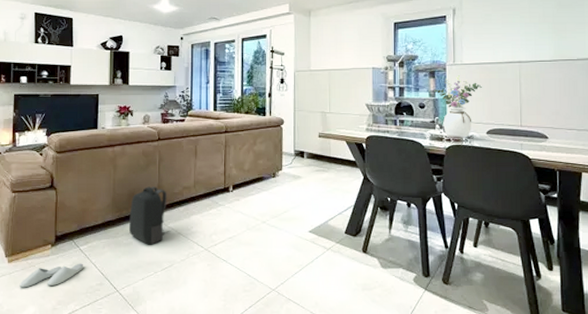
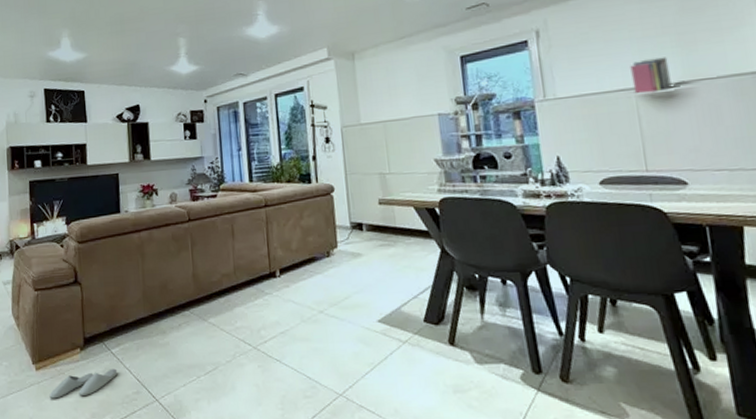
backpack: present [129,186,171,245] -> none [163,275,212,345]
bouquet: present [434,75,482,139] -> none [522,113,586,195]
books: none [518,40,546,67] -> present [630,57,672,94]

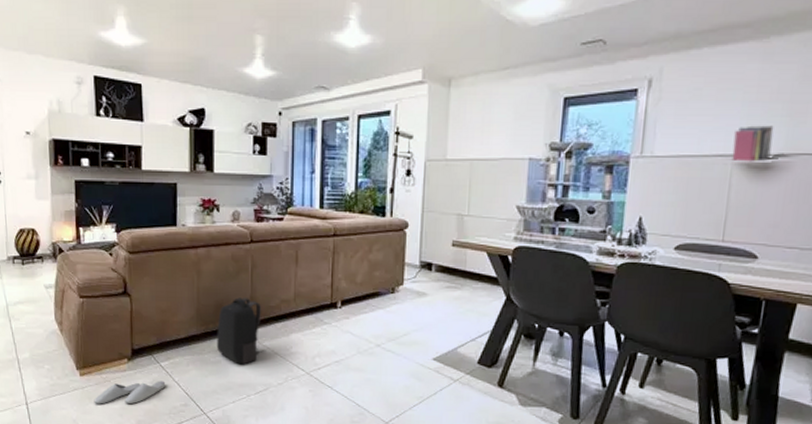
backpack: none [163,275,212,345] -> present [217,297,266,365]

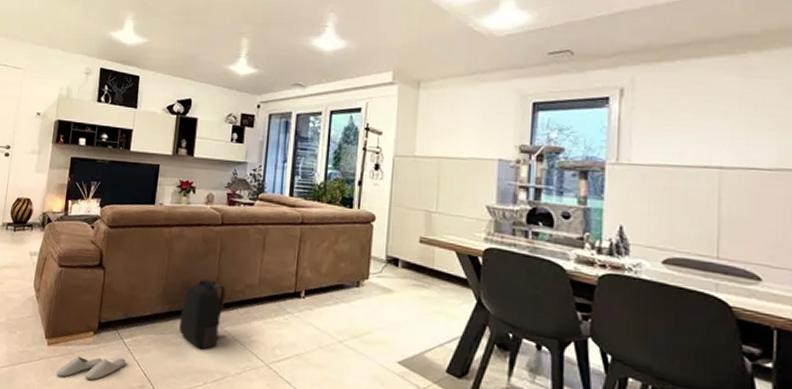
books: present [731,125,774,162] -> none [718,138,763,176]

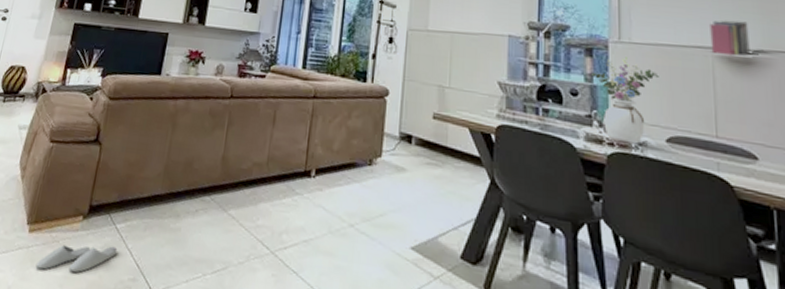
backpack: present [179,278,227,350] -> none [179,156,233,236]
bouquet: none [586,179,658,267] -> present [592,57,659,146]
books: none [718,138,763,176] -> present [710,20,750,57]

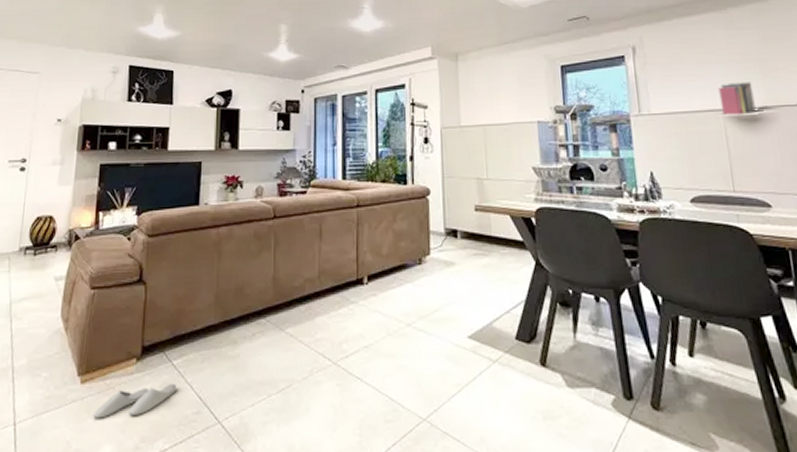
bouquet: present [592,57,659,146] -> none [618,128,678,210]

